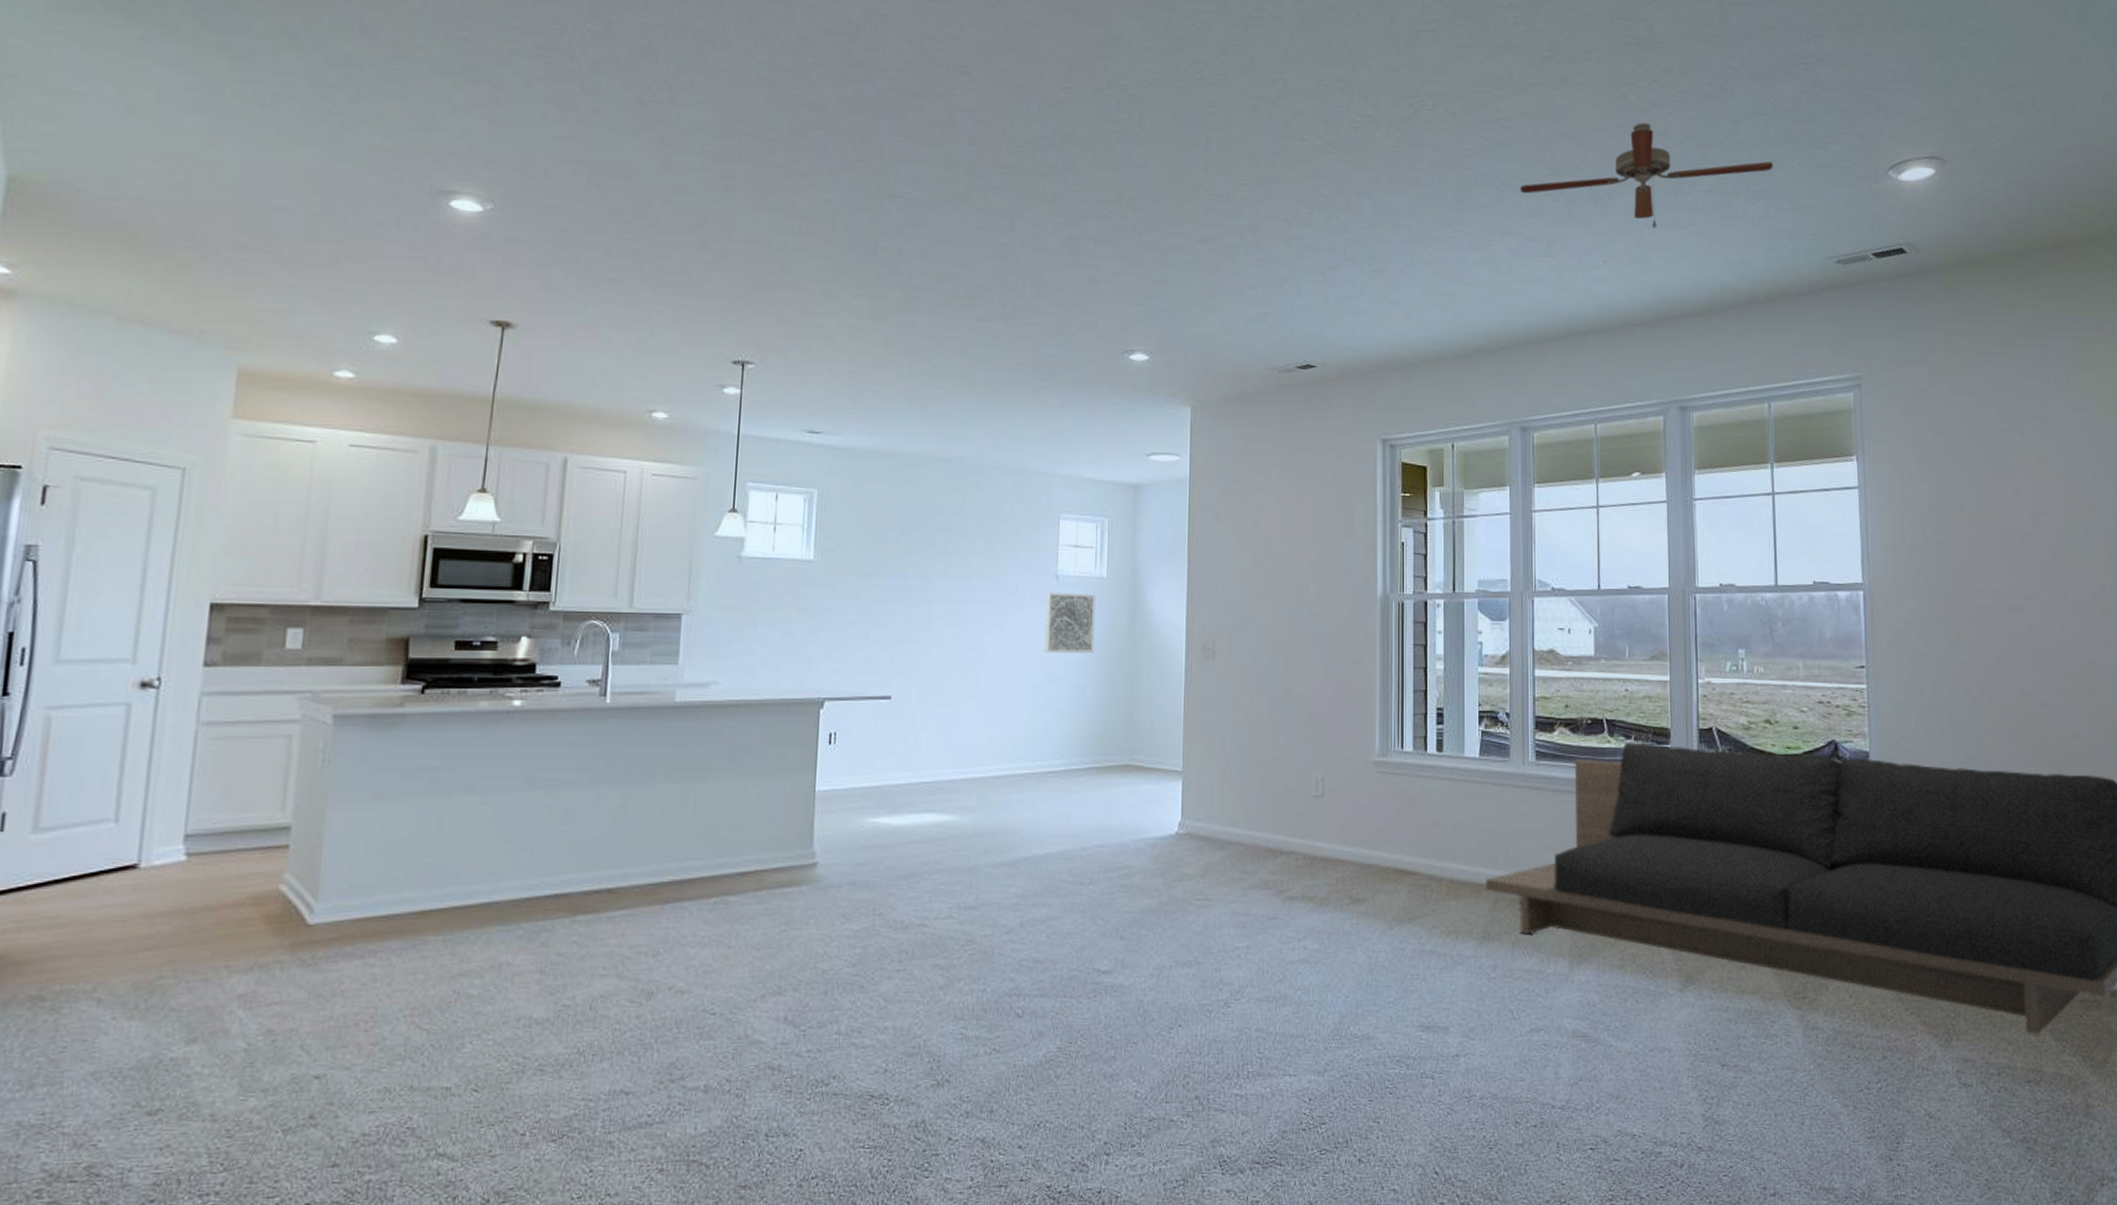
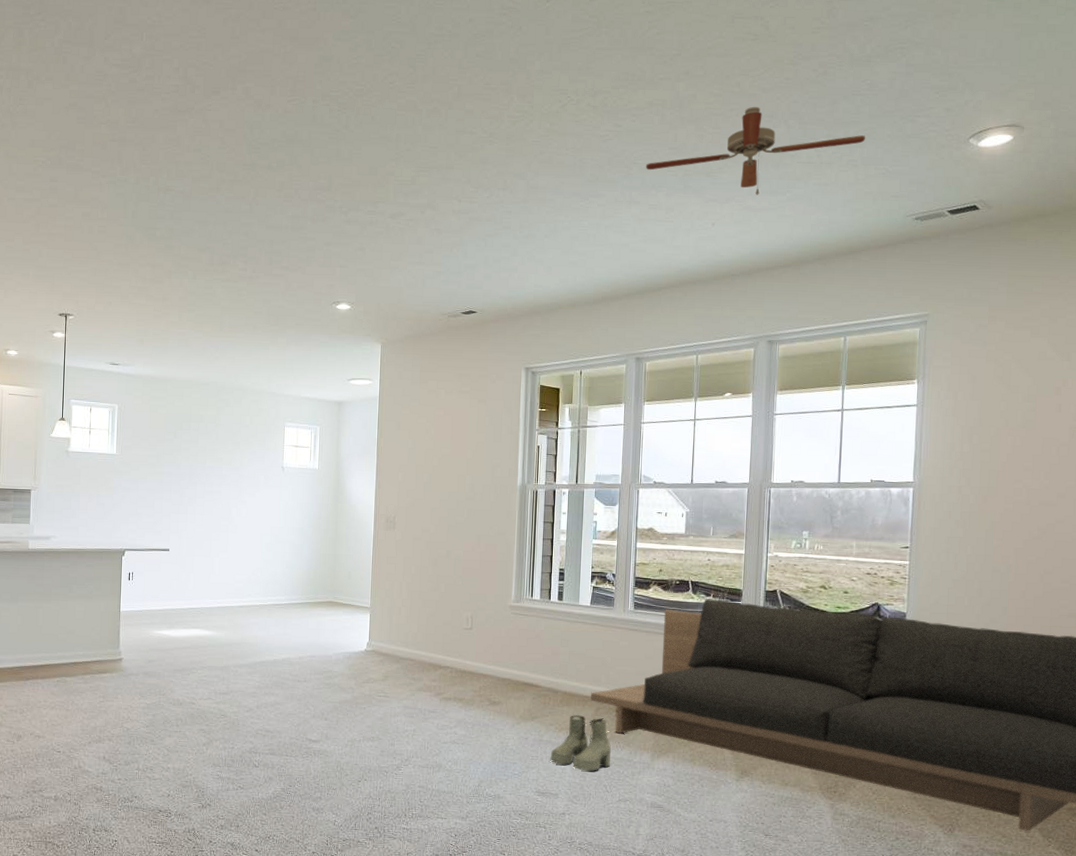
wall art: present [1044,593,1096,654] -> none [274,479,310,523]
boots: none [1436,911,1516,991] -> present [550,715,611,771]

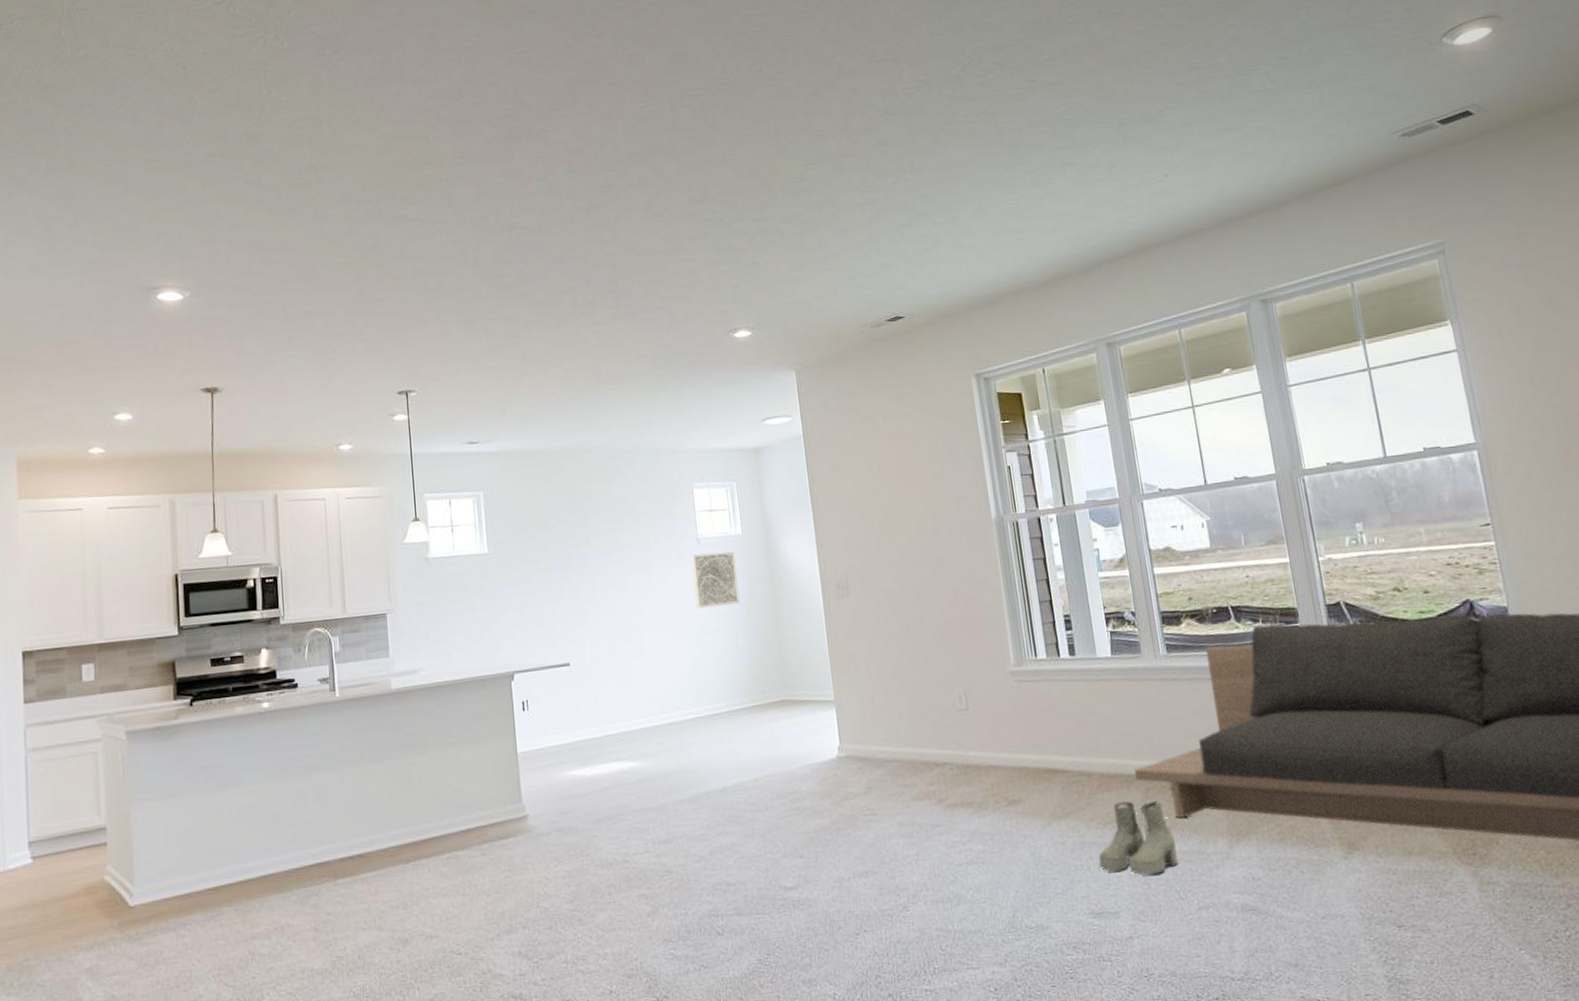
wall art: none [274,479,310,523] -> present [691,551,740,609]
ceiling fan: present [646,106,866,195] -> none [1073,37,1323,136]

